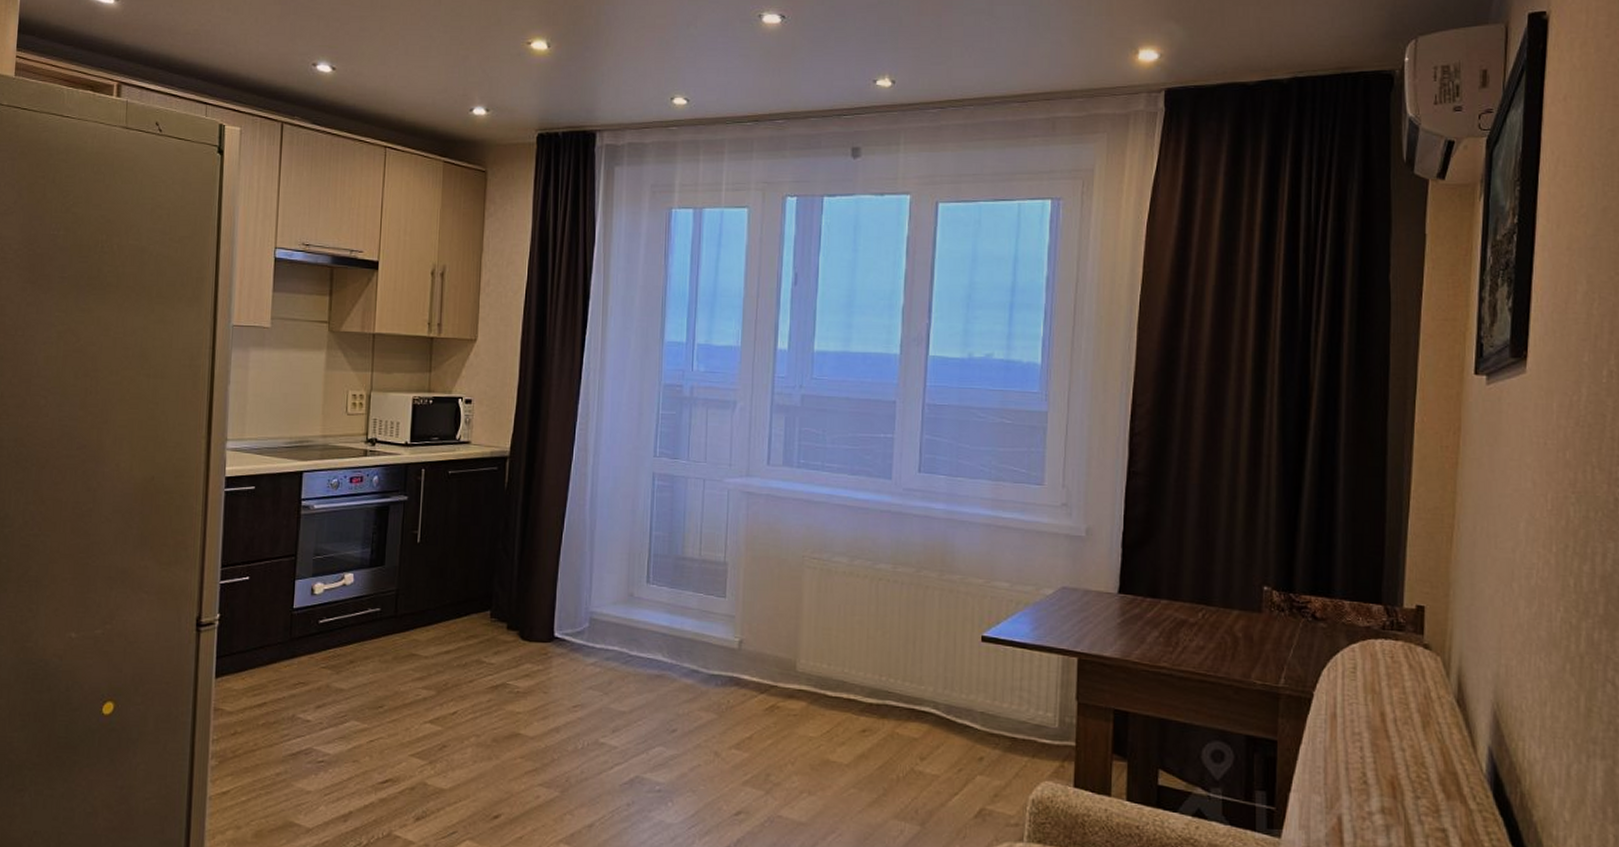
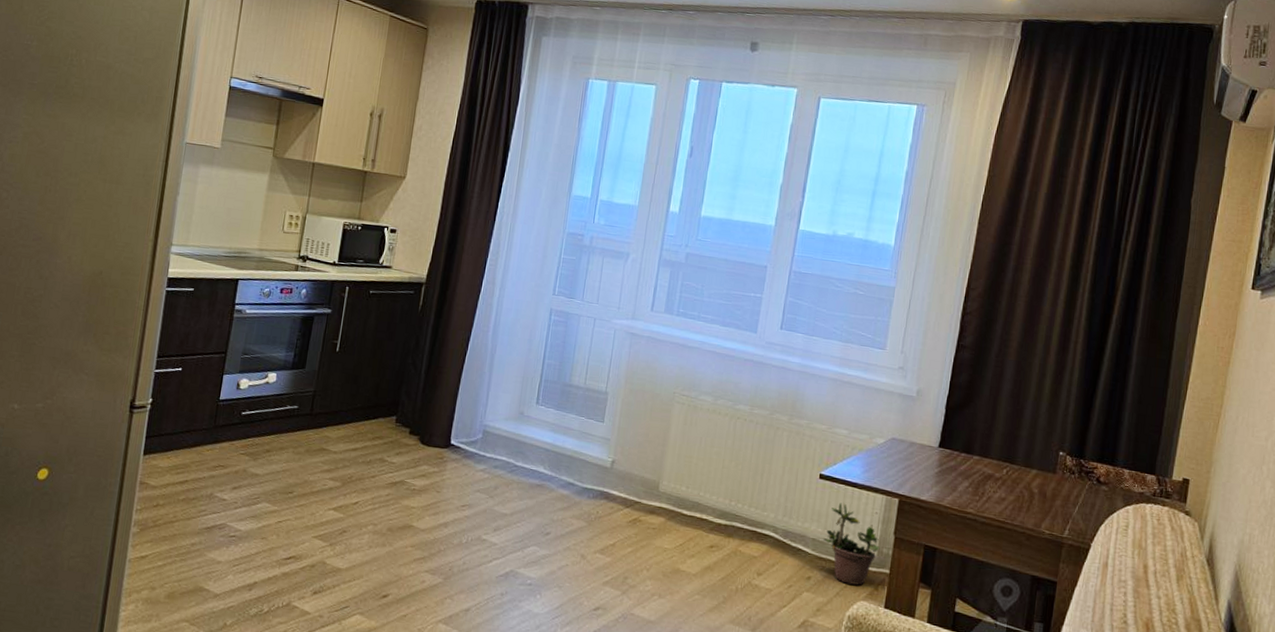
potted plant: none [992,667,1062,763] -> present [822,502,880,585]

